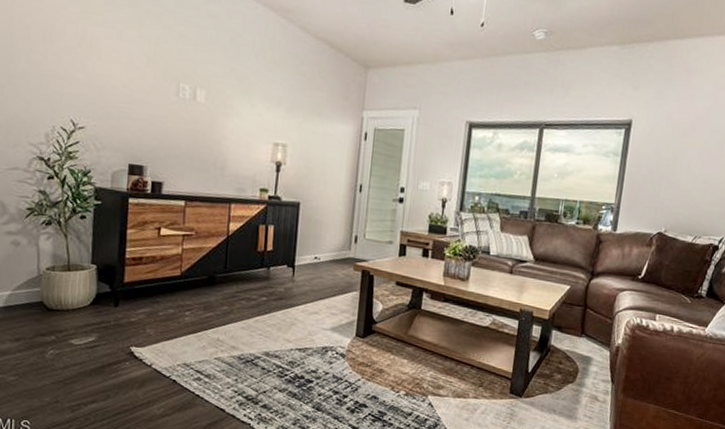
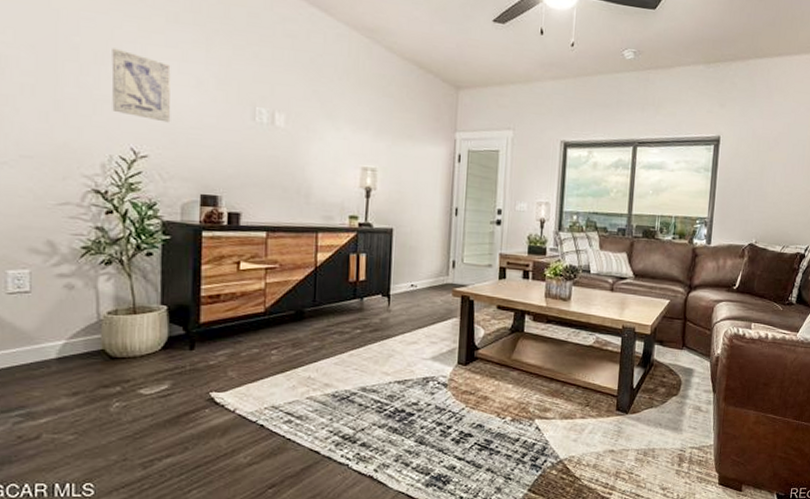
wall art: none [56,27,107,97] -> present [111,48,171,123]

